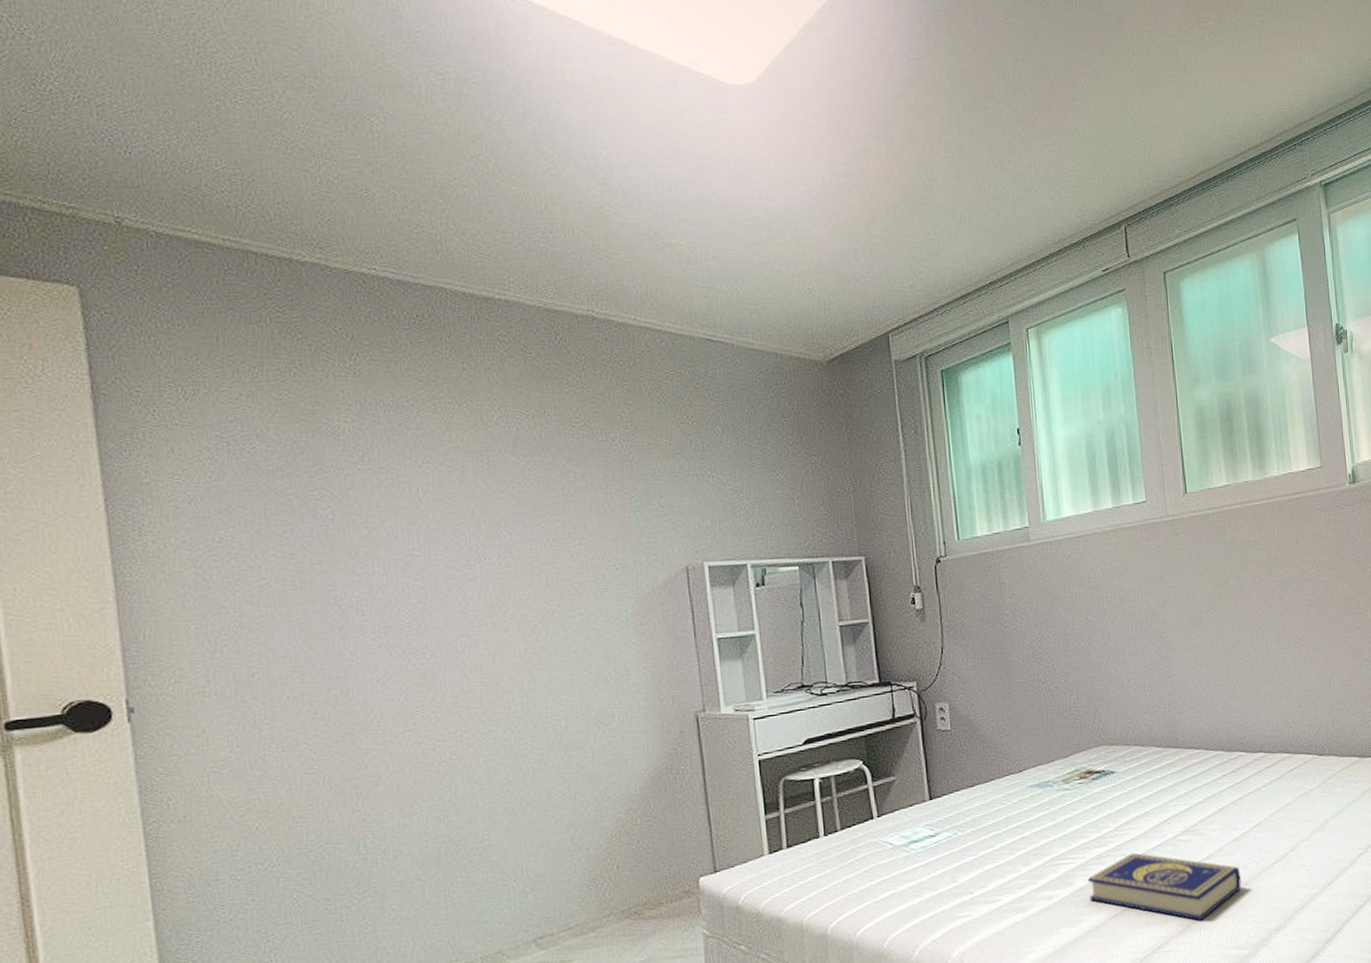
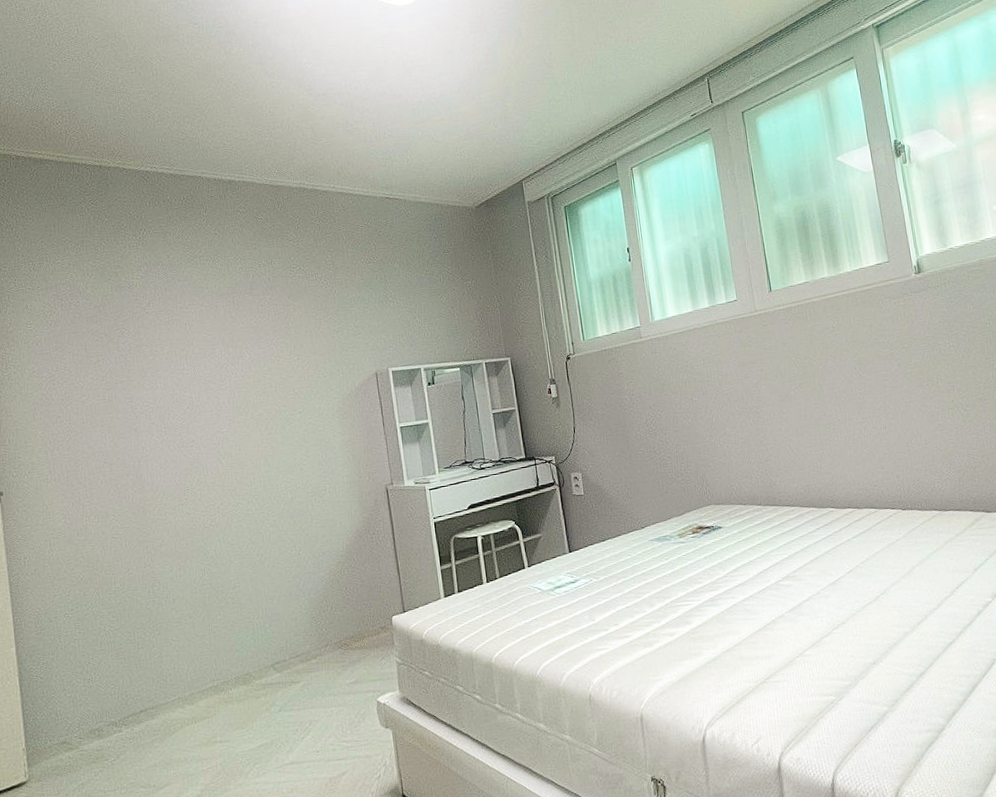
book: present [1087,852,1242,921] -> none [703,596,839,655]

